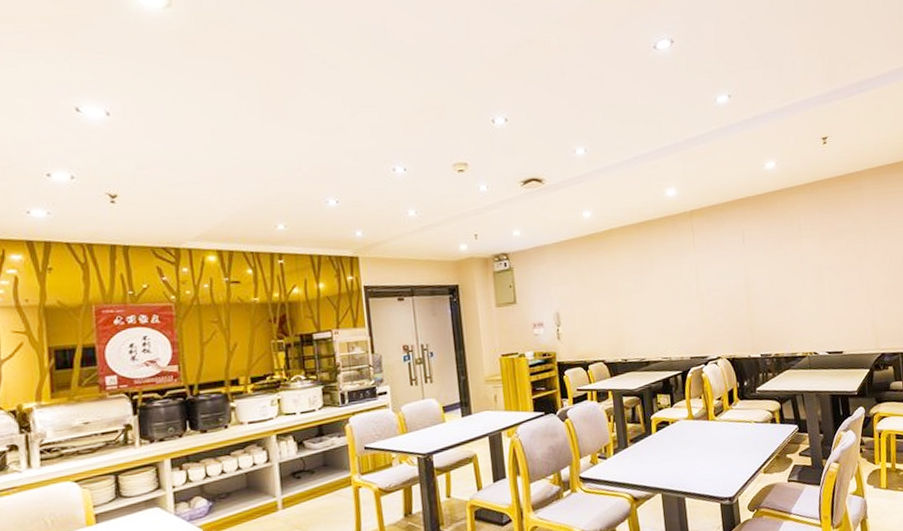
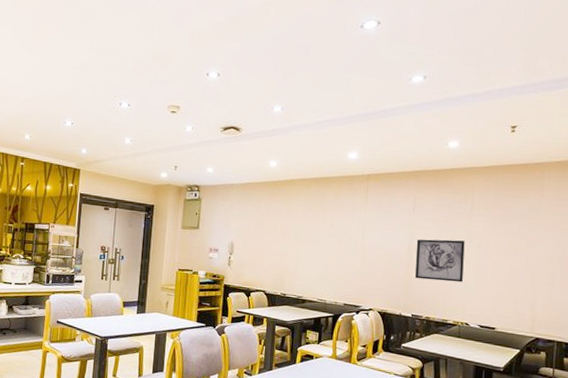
wall art: none [751,266,804,315] -> present [415,239,465,283]

